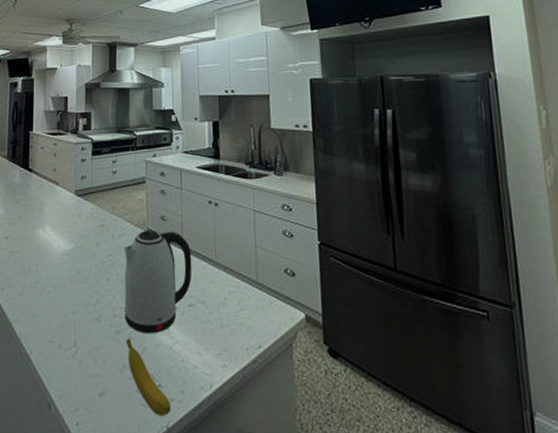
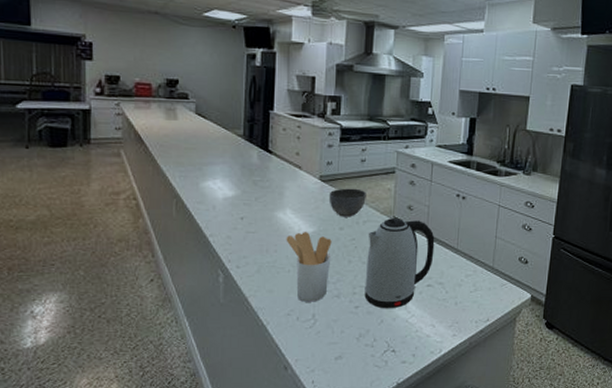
utensil holder: none [46,249,90,327] -> present [286,232,332,302]
bowl: none [84,201,120,232] -> present [328,188,366,217]
banana: present [125,339,172,416] -> none [364,313,403,374]

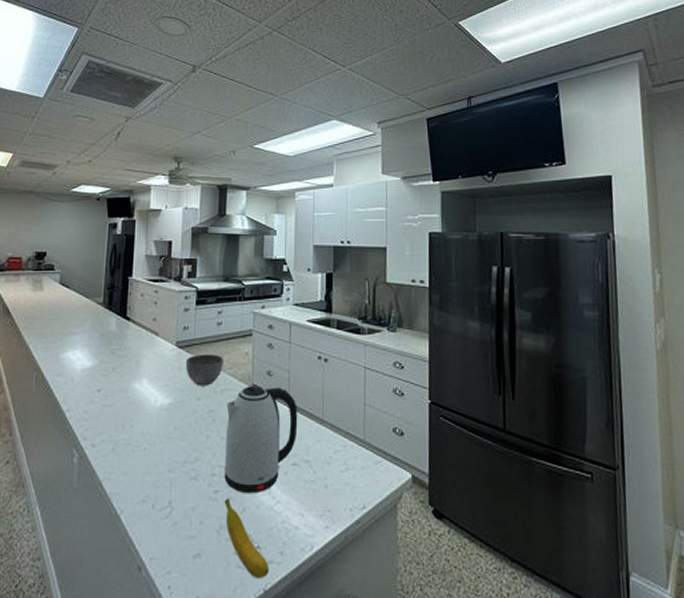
utensil holder: present [286,232,332,302] -> none [142,404,189,486]
banana: none [364,313,403,374] -> present [224,498,270,578]

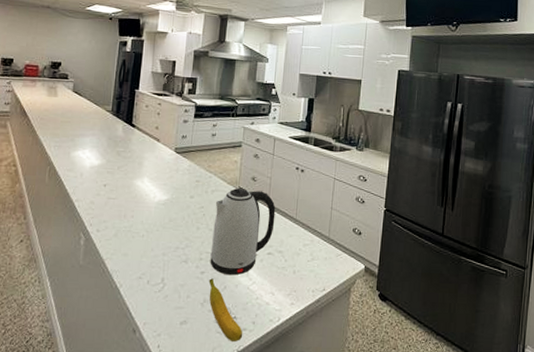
bowl: present [185,354,223,386] -> none [182,159,215,187]

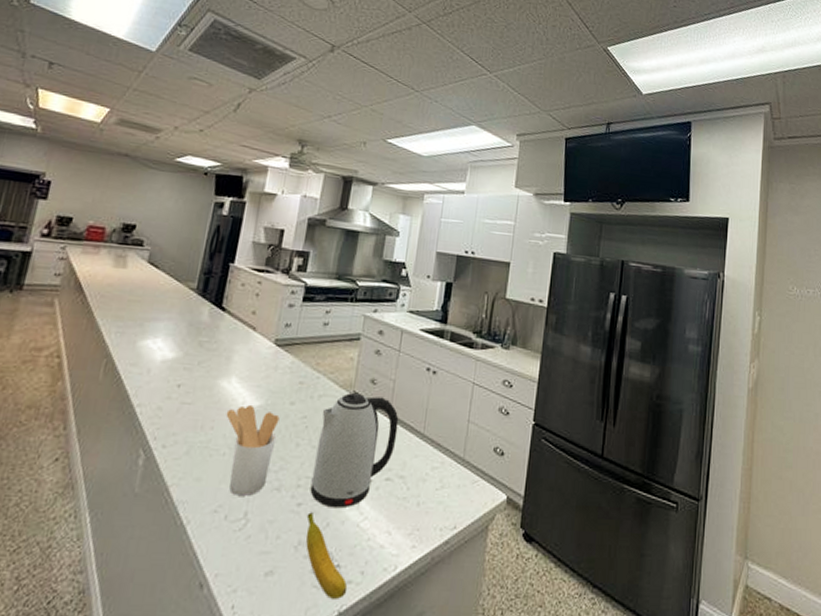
utensil holder: none [142,199,183,266] -> present [226,405,280,496]

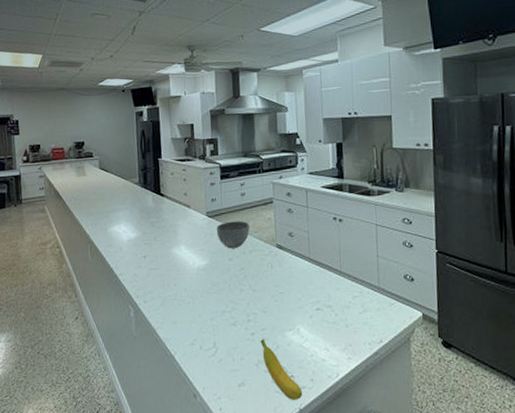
utensil holder: present [226,405,280,496] -> none [183,265,225,331]
bowl: none [282,354,326,390] -> present [216,221,250,249]
kettle: present [310,393,399,509] -> none [256,246,319,335]

